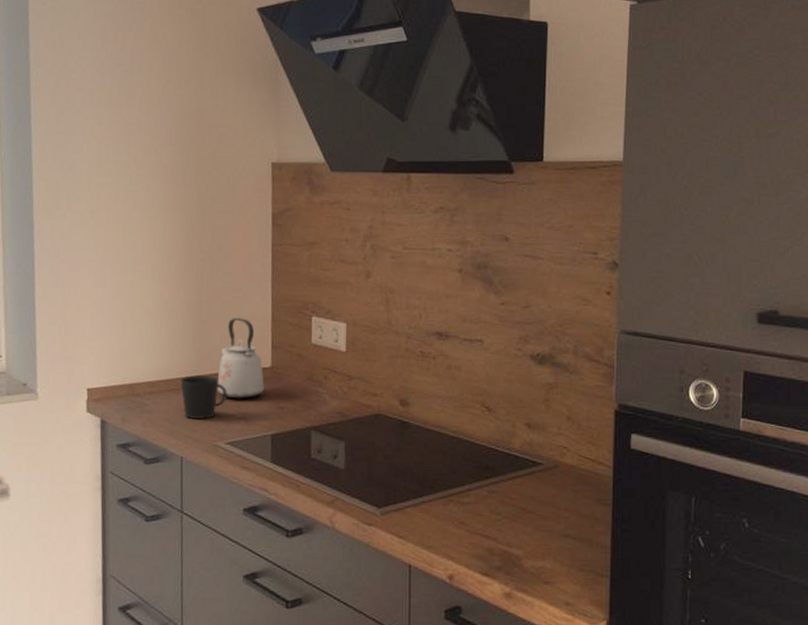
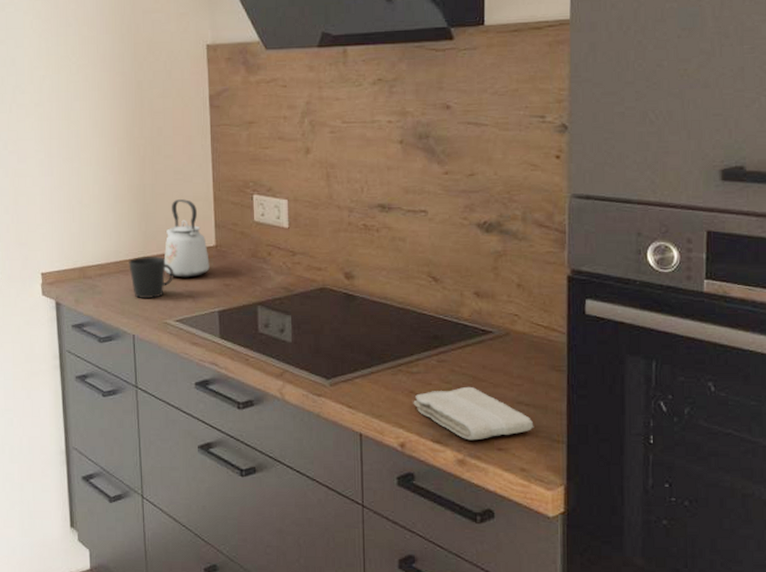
washcloth: none [463,518,580,573] -> present [413,386,534,441]

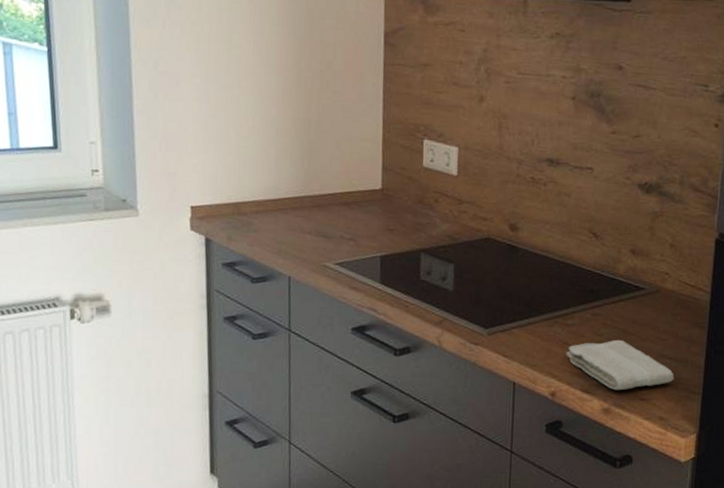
cup: present [129,257,174,299] -> none [288,196,337,240]
kettle: present [164,199,210,278] -> none [326,138,374,220]

